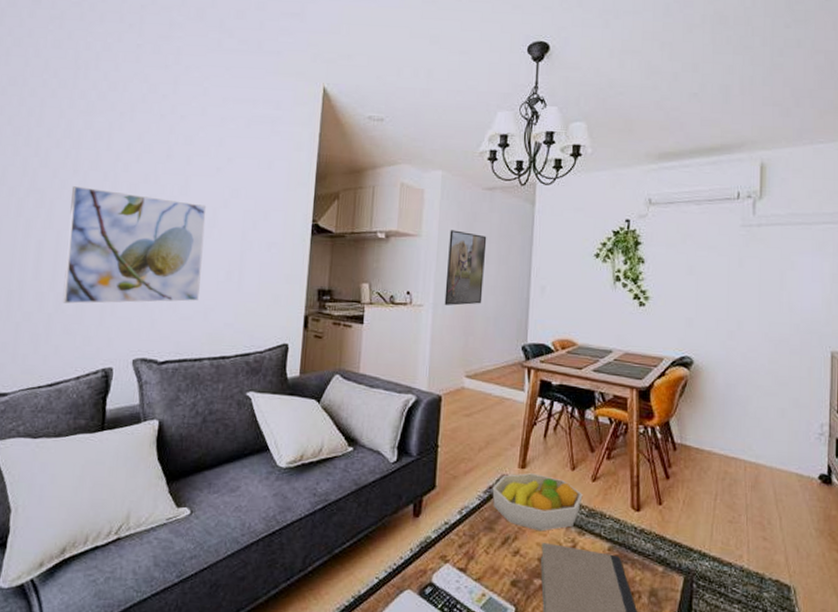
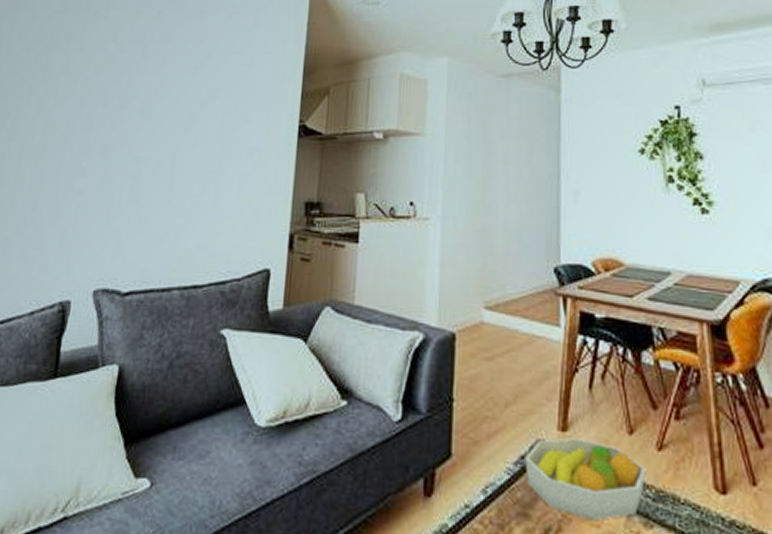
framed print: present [63,186,207,304] -> none [22,93,182,225]
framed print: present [444,230,487,306] -> none [455,126,504,218]

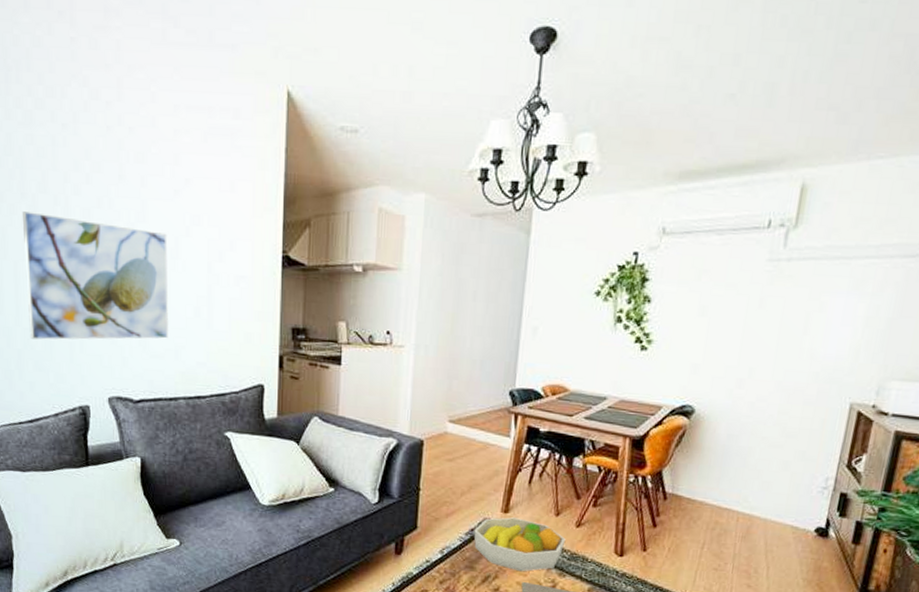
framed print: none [22,93,182,225] -> present [22,211,168,340]

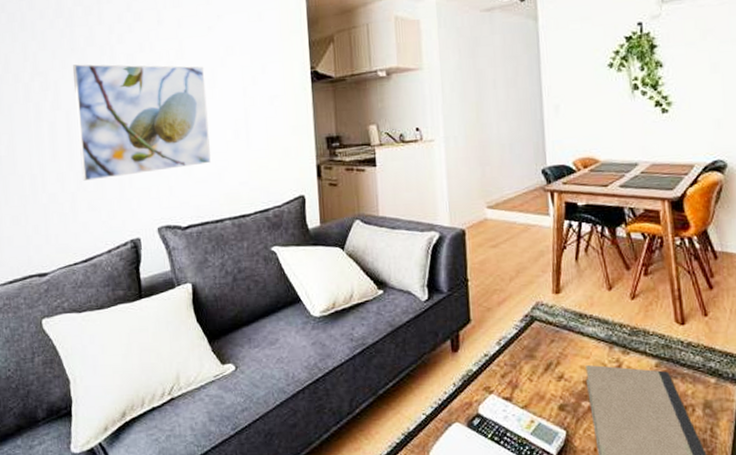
fruit bowl: present [474,517,566,572] -> none [528,297,623,355]

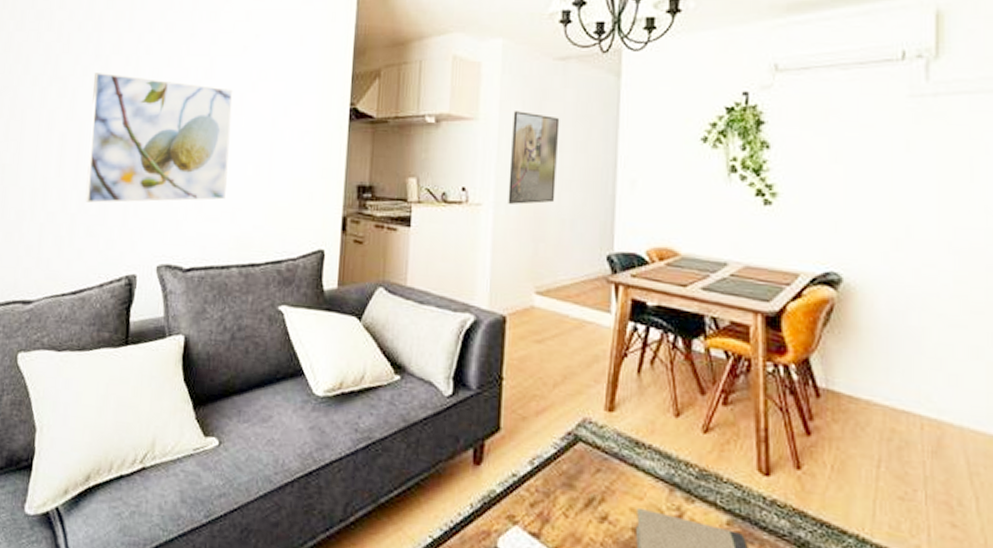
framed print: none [452,58,495,137] -> present [508,111,560,205]

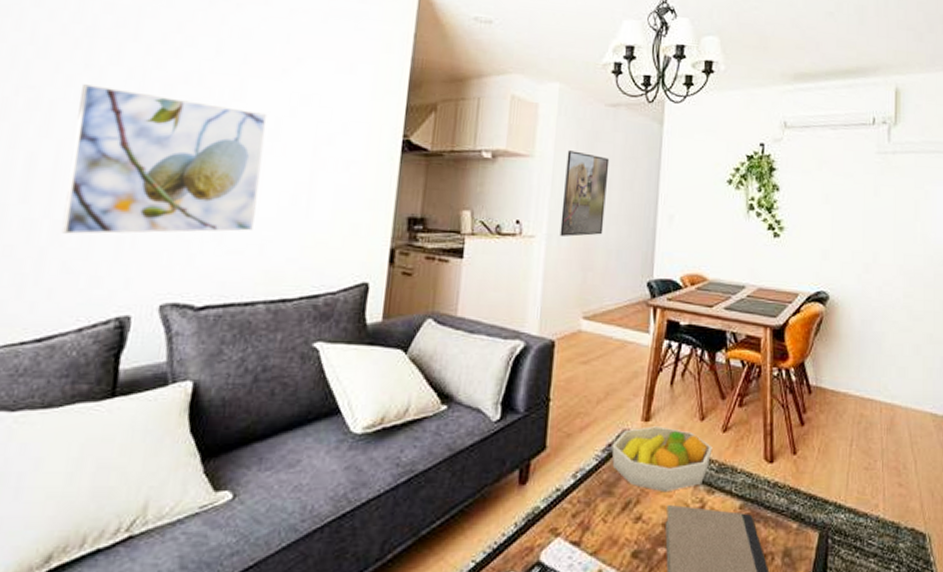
fruit bowl: none [571,417,691,494] -> present [611,426,713,493]

